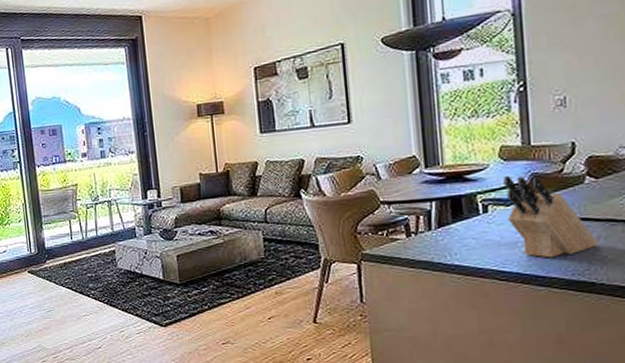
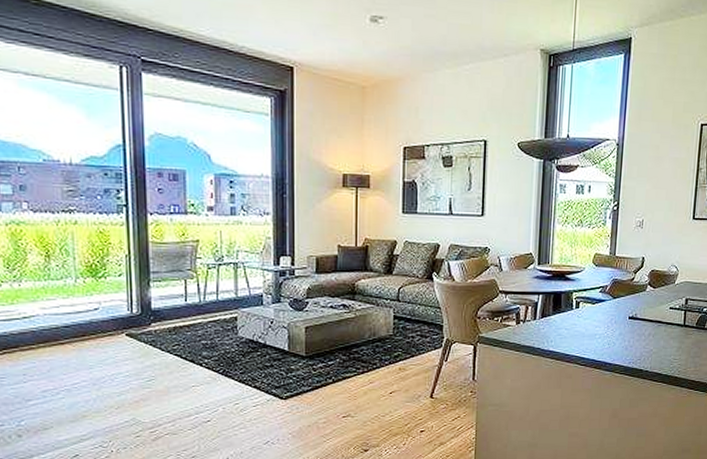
knife block: present [503,176,599,258] -> none [592,279,649,349]

